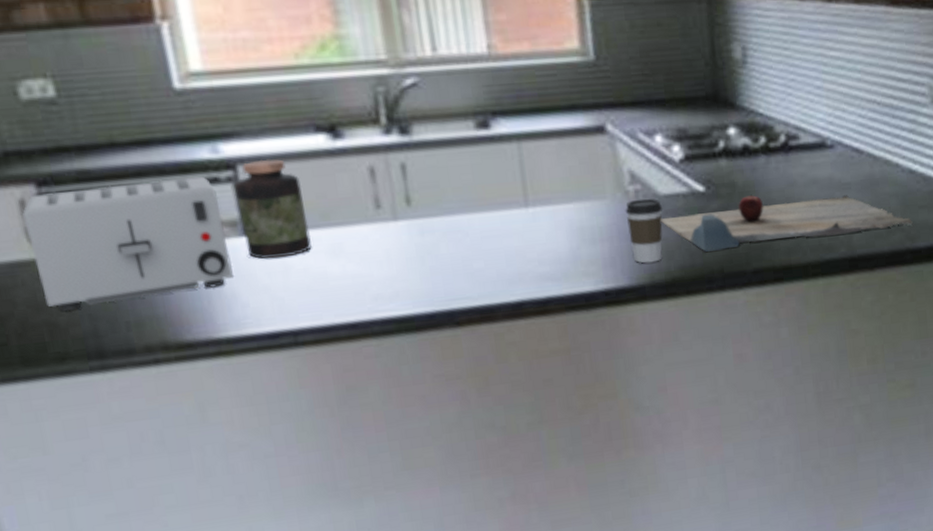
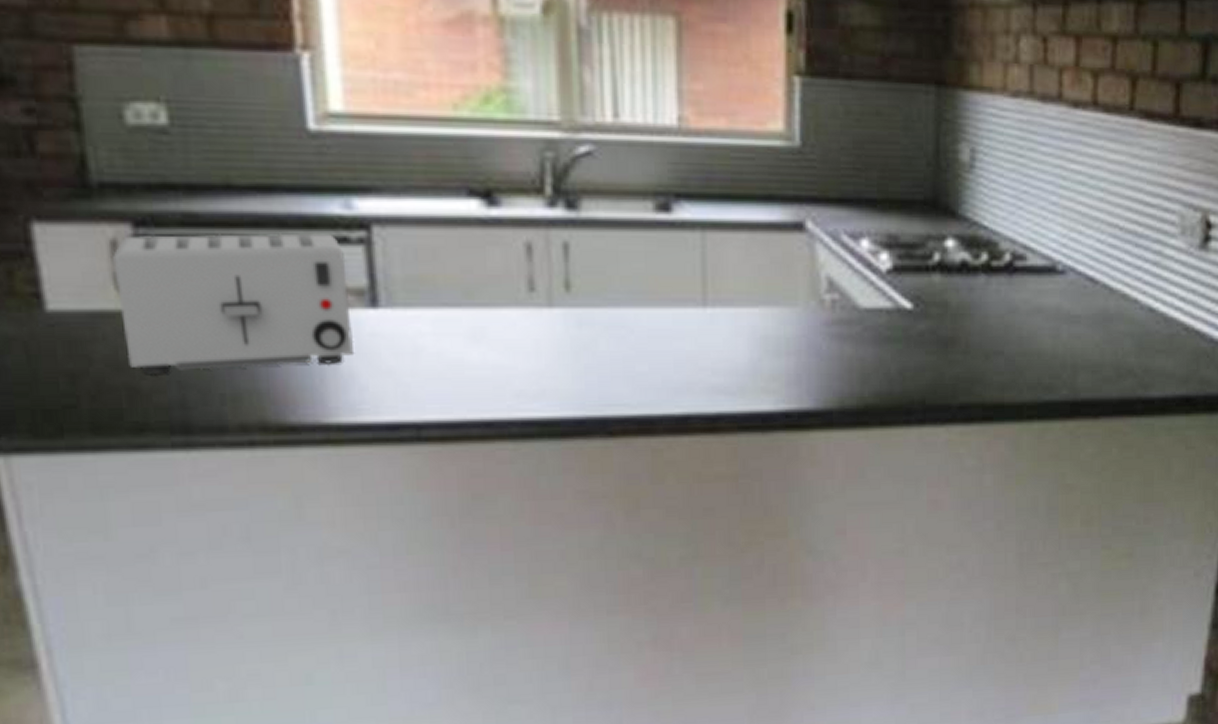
jar: present [233,159,312,259] -> none [365,221,449,337]
coffee cup: present [625,198,663,264] -> none [818,310,861,385]
cutting board: present [661,194,914,252] -> none [858,318,1149,378]

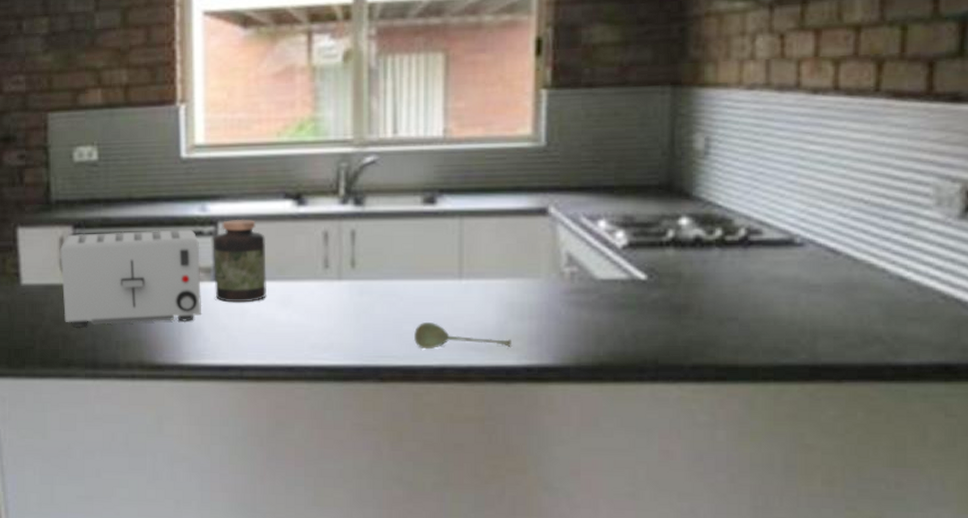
jar: none [365,221,449,337] -> present [213,219,266,303]
soupspoon: none [649,361,768,395] -> present [413,322,512,350]

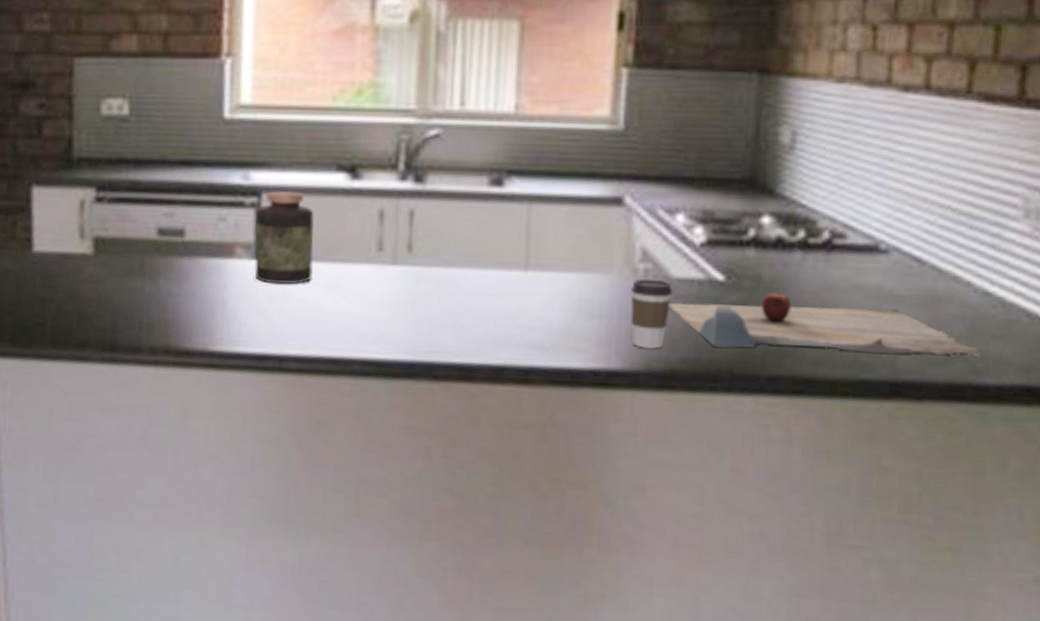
toaster: present [60,229,202,328] -> none [80,197,240,304]
soupspoon: present [413,322,512,350] -> none [472,316,579,349]
coffee cup: none [558,281,597,345] -> present [630,278,672,349]
cutting board: none [595,287,899,340] -> present [669,292,982,355]

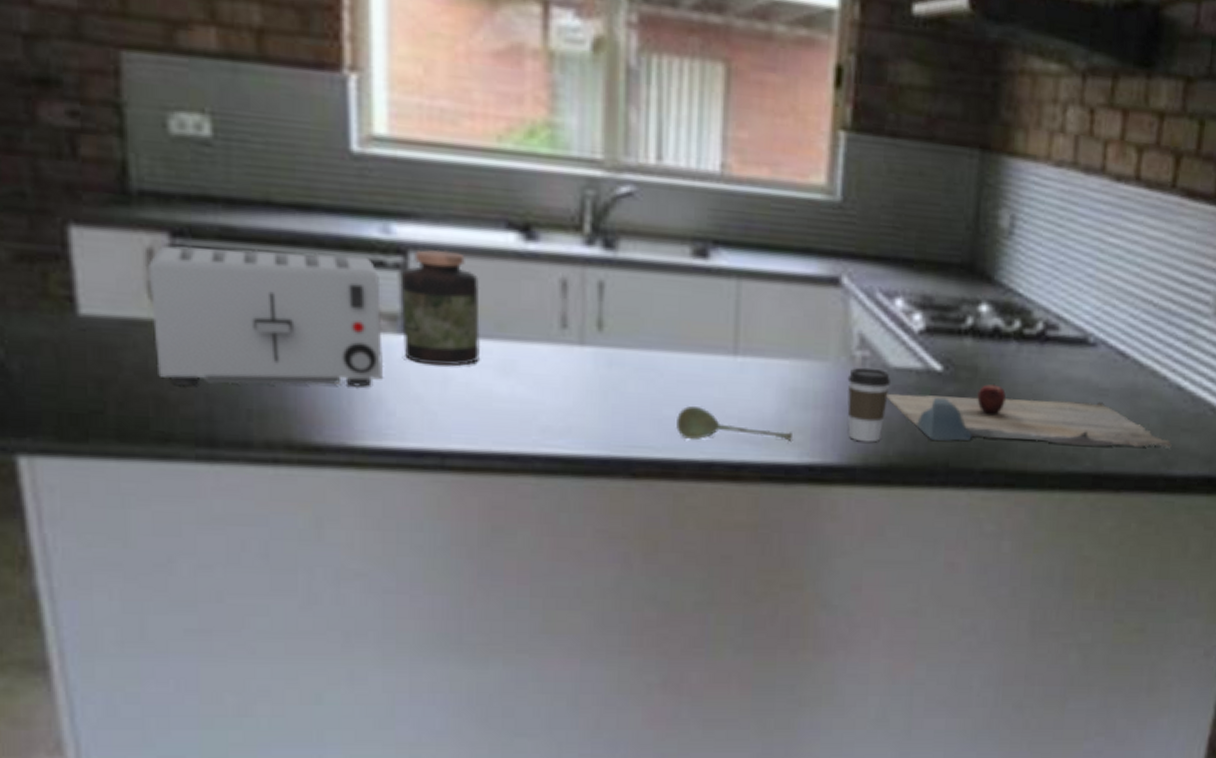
toaster: none [80,197,240,304] -> present [148,245,384,387]
soupspoon: none [472,316,579,349] -> present [675,406,794,443]

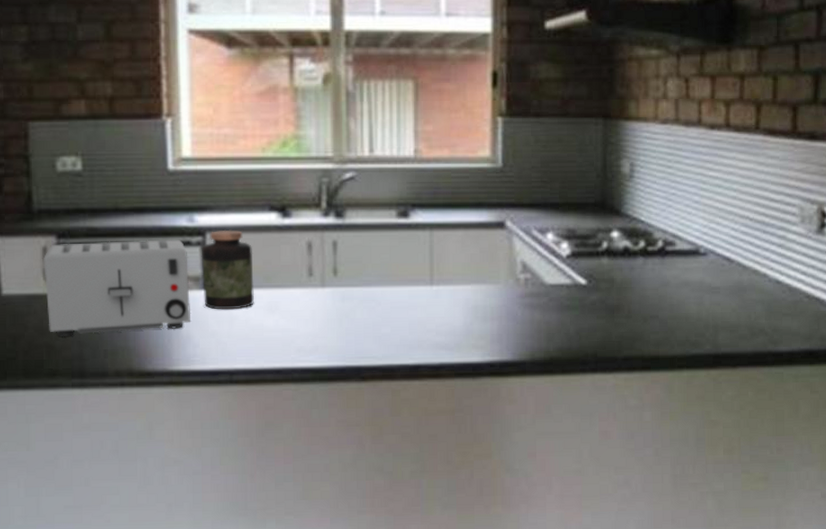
soupspoon: present [675,406,794,443] -> none [391,325,477,350]
coffee cup: present [847,367,890,443] -> none [515,286,547,342]
cutting board: present [886,383,1173,448] -> none [545,290,777,337]

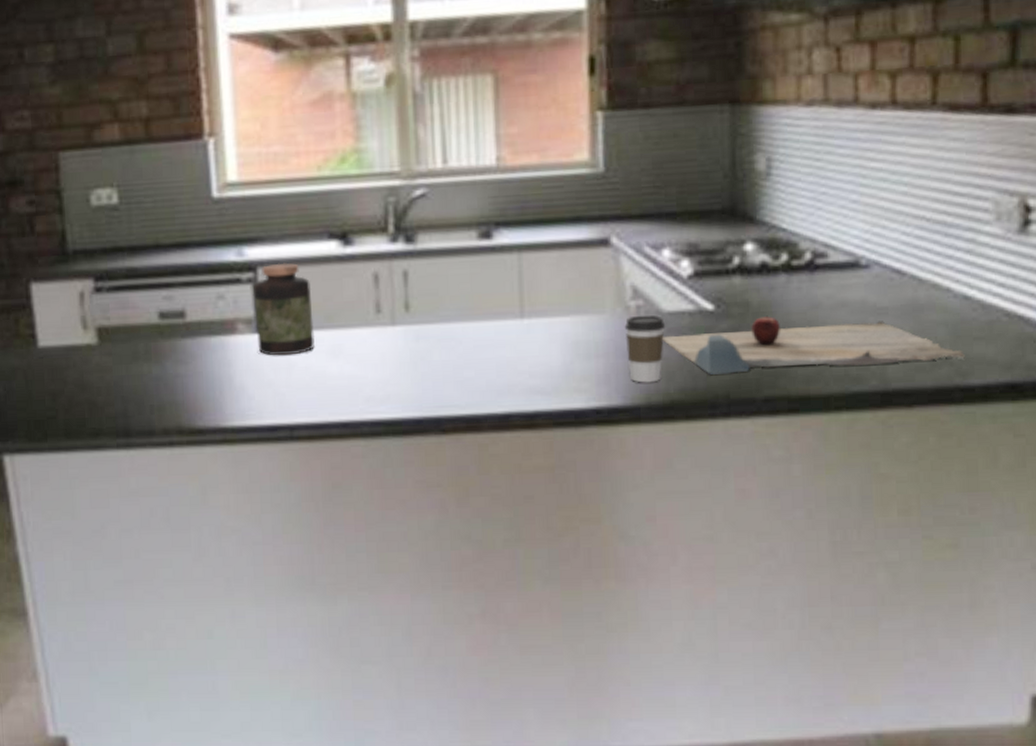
toaster: present [43,239,191,337] -> none [81,276,244,393]
coffee cup: none [515,286,547,342] -> present [624,315,665,383]
cutting board: none [545,290,777,337] -> present [662,315,966,375]

